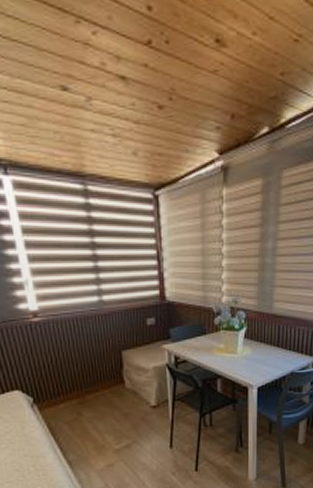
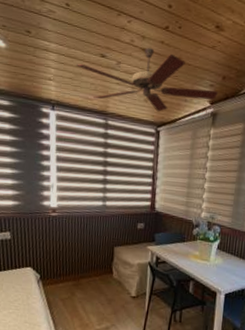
ceiling fan: none [26,73,228,169] -> present [75,47,219,112]

